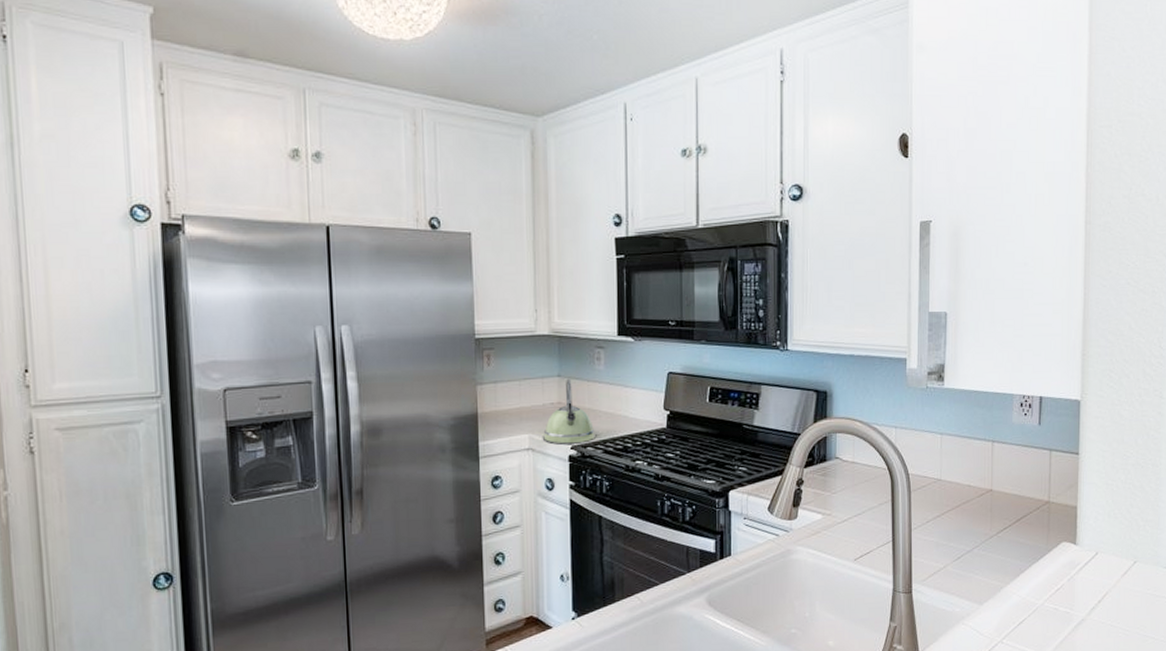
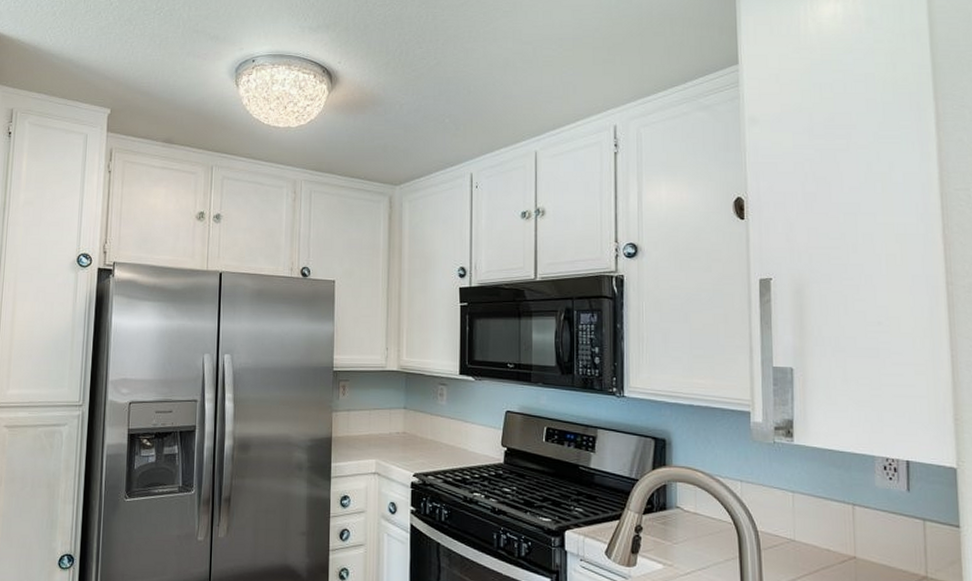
kettle: present [543,378,597,445] -> none [389,411,437,472]

